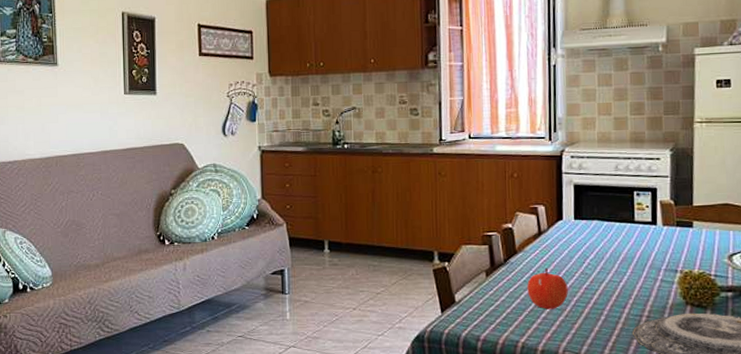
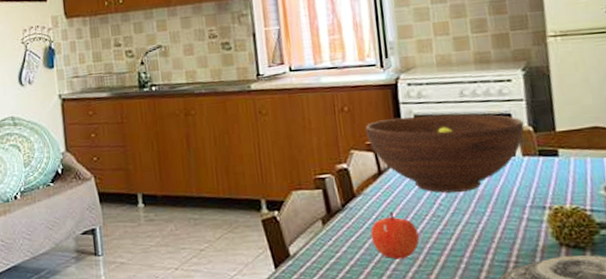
fruit bowl: none [530,185,667,255] -> present [365,114,525,193]

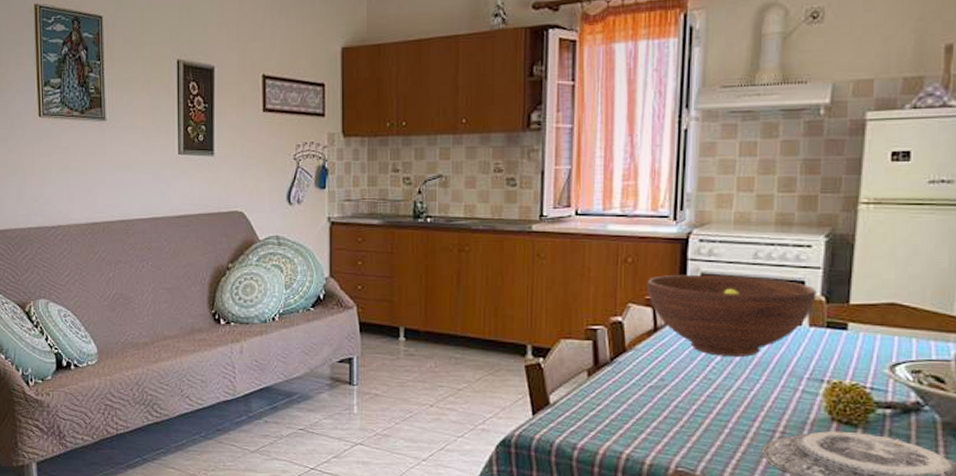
apple: present [370,212,419,259] -> none [636,371,686,418]

